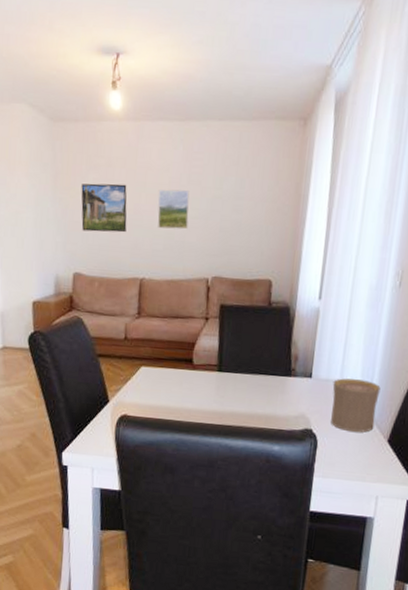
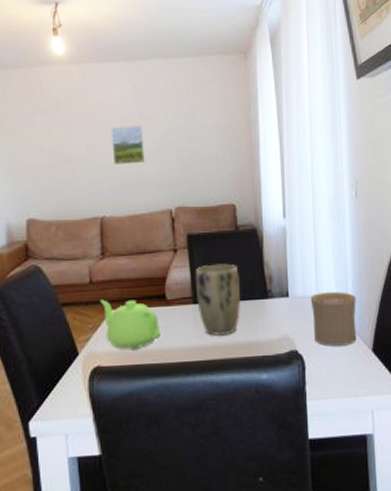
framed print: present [81,183,127,233] -> none [28,125,81,175]
teapot: none [132,356,185,406] -> present [100,299,161,350]
plant pot: none [221,336,266,405] -> present [195,263,241,336]

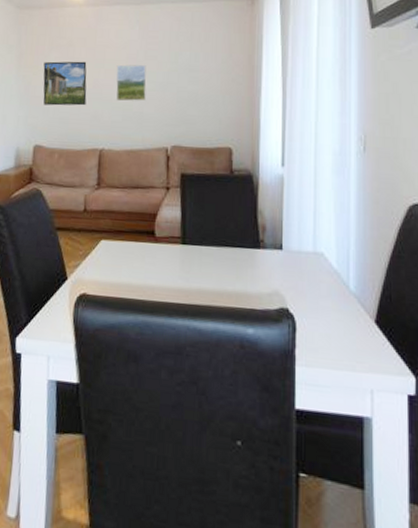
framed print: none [28,125,81,175] -> present [43,61,87,106]
teapot: present [100,299,161,350] -> none [92,228,147,283]
plant pot: present [195,263,241,336] -> none [185,205,232,281]
cup: present [310,292,357,346] -> none [306,250,359,312]

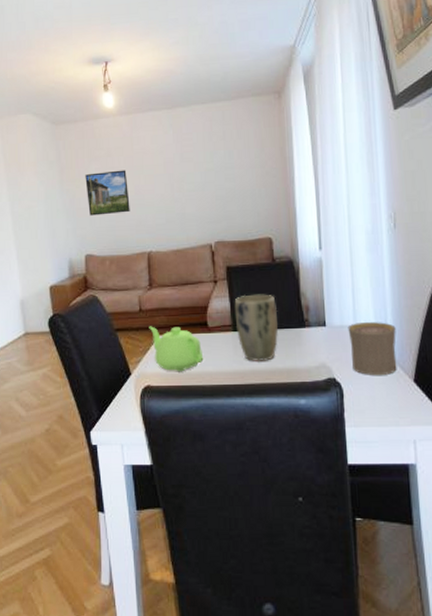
teapot: none [92,228,147,283] -> present [149,326,204,372]
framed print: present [116,64,147,102] -> none [155,168,186,205]
plant pot: none [185,205,232,281] -> present [234,294,278,361]
cup: none [306,250,359,312] -> present [347,322,397,375]

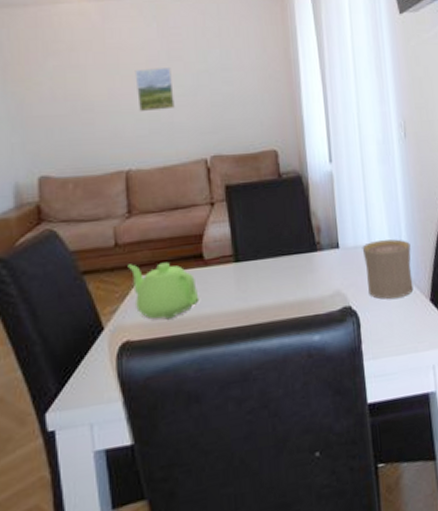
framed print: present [85,170,130,216] -> none [39,68,102,126]
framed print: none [155,168,186,205] -> present [134,68,175,112]
plant pot: present [234,294,278,361] -> none [235,215,287,297]

